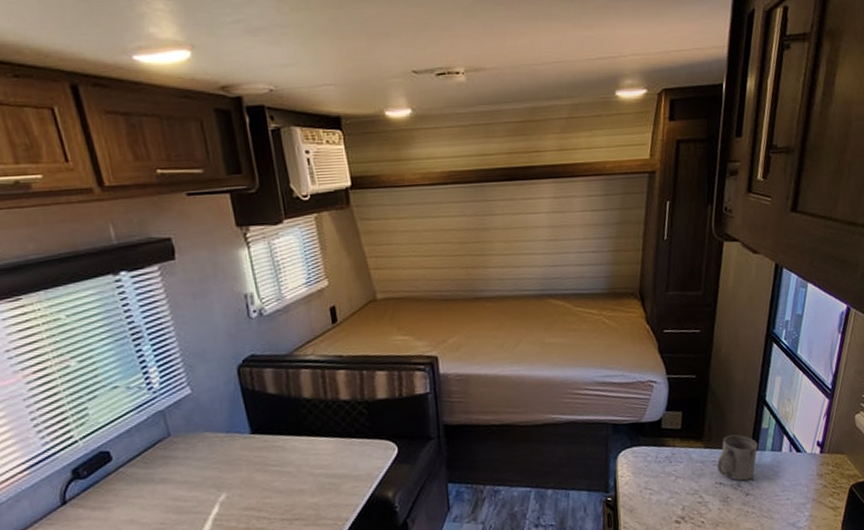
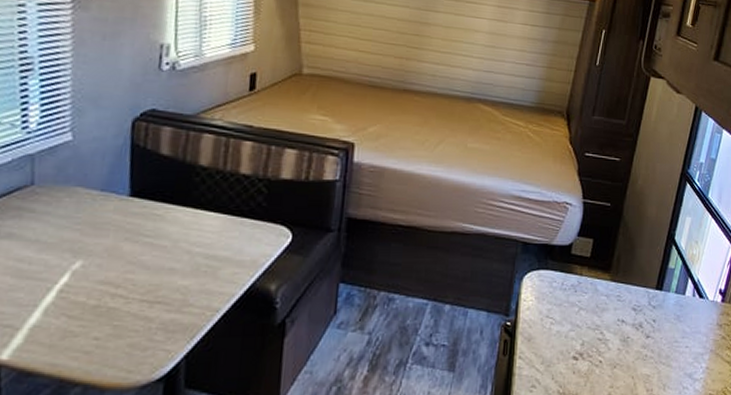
mug: present [717,434,758,481] -> none [621,271,663,321]

